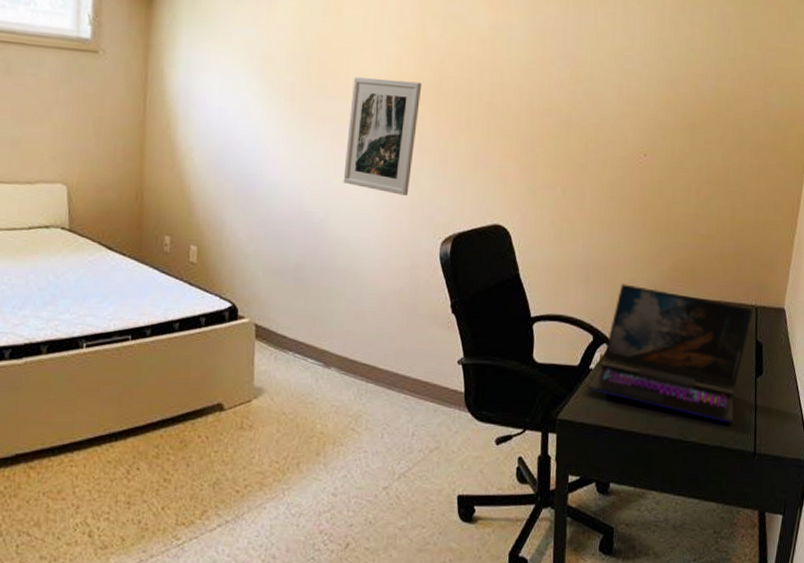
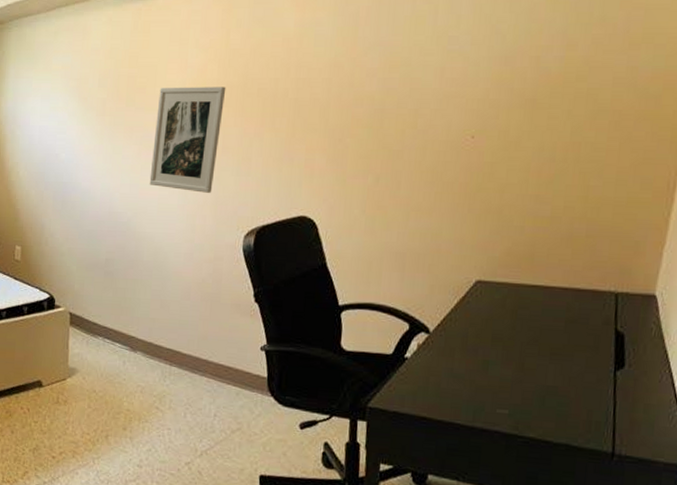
laptop: present [588,284,753,423] -> none [403,271,612,420]

